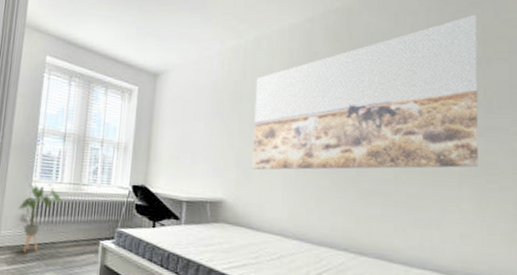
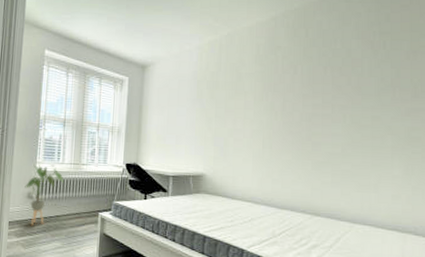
wall art: present [252,14,479,170] -> none [227,15,407,148]

